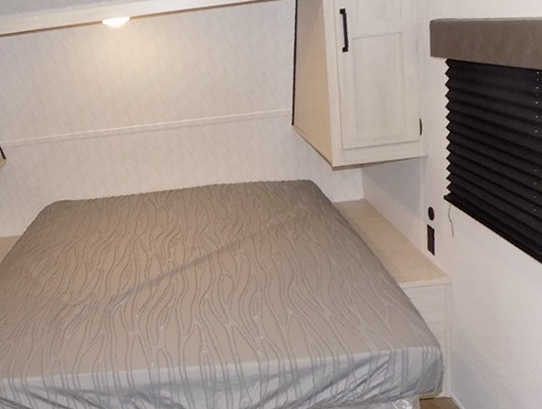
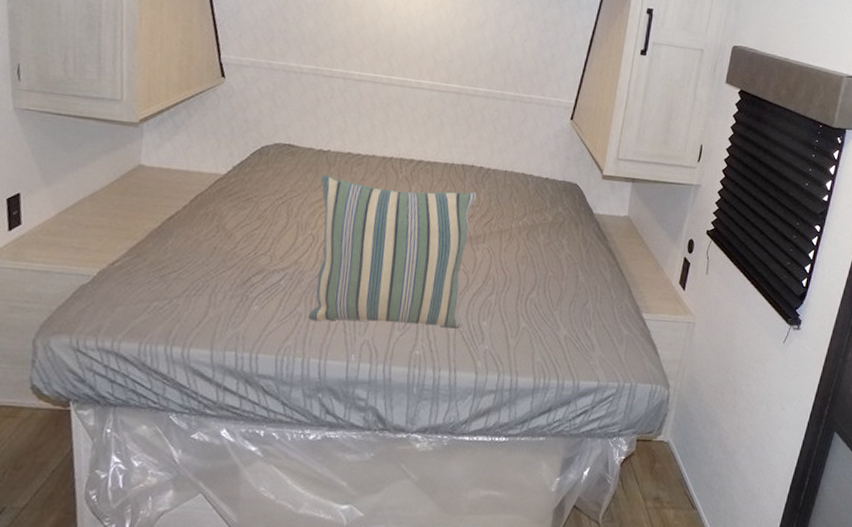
pillow: none [95,207,237,339] -> present [308,174,478,329]

